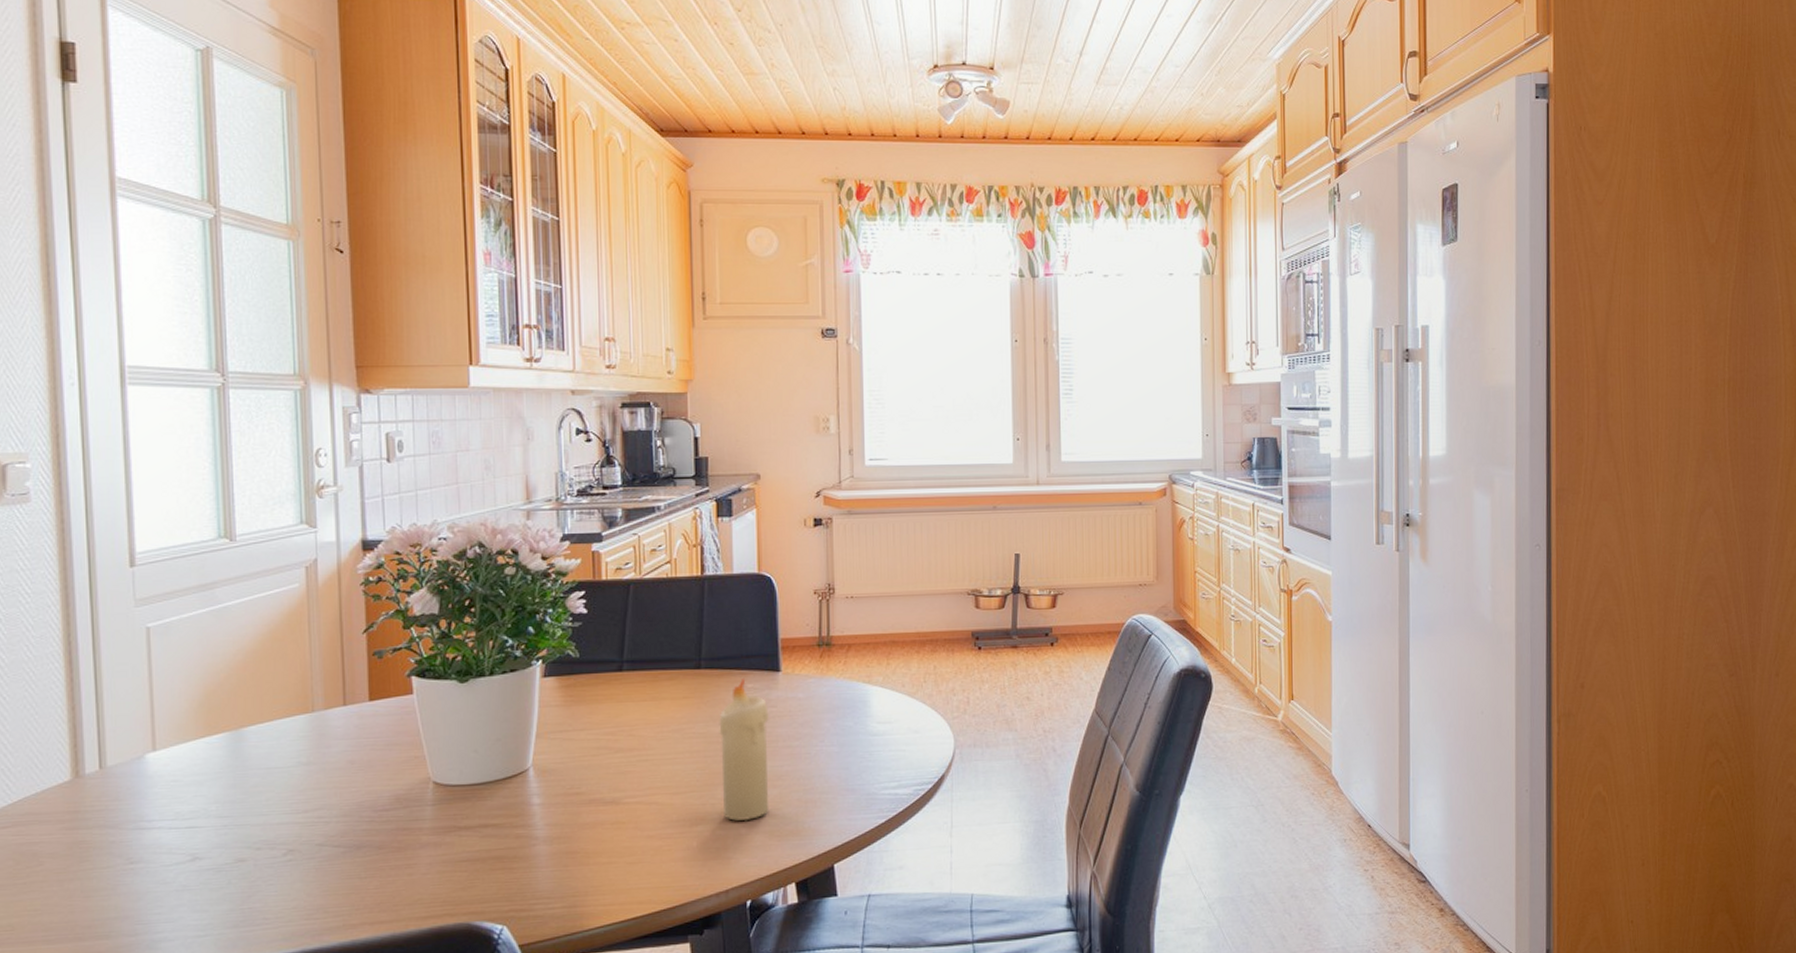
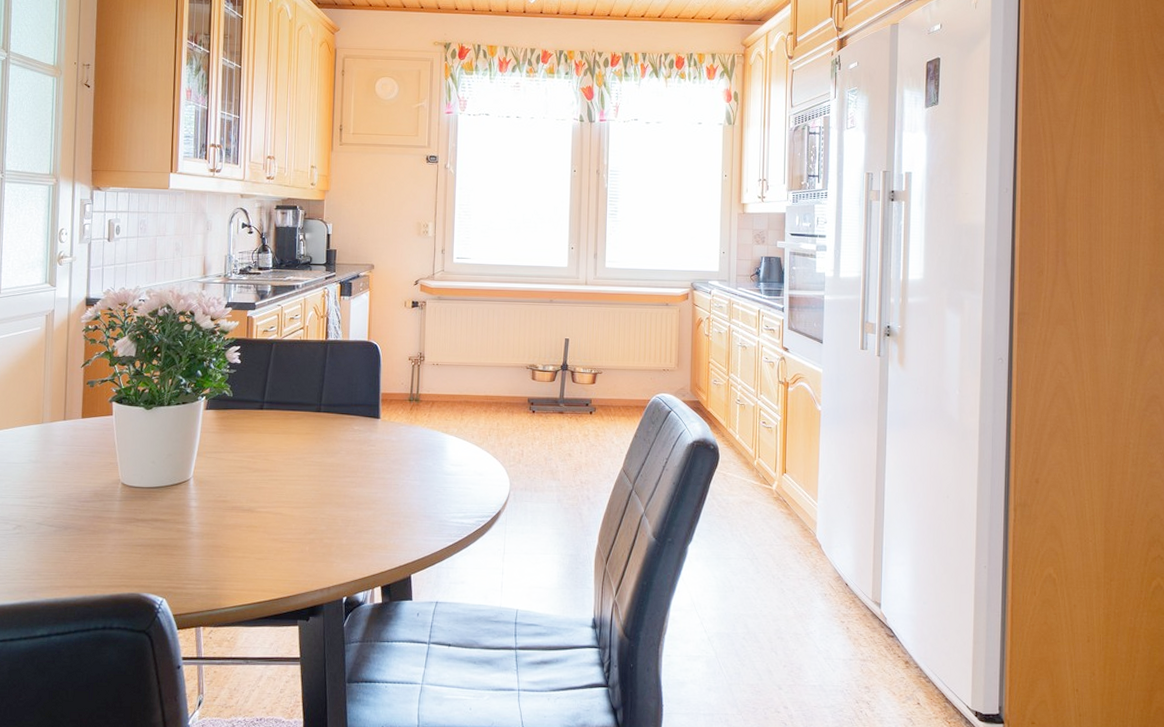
candle: present [719,677,769,822] -> none [330,421,369,534]

